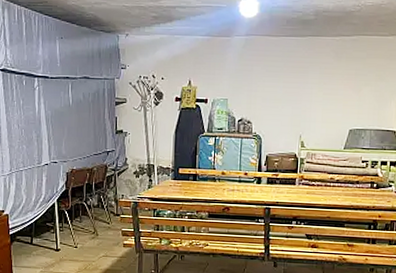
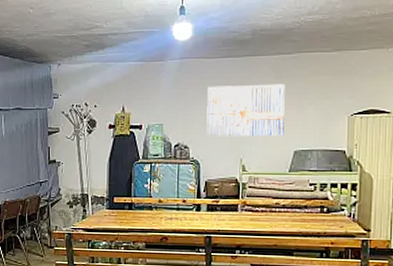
wall art: none [269,63,344,115] -> present [206,84,285,137]

